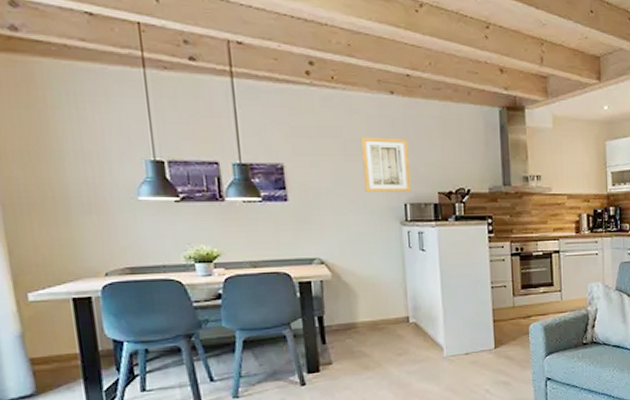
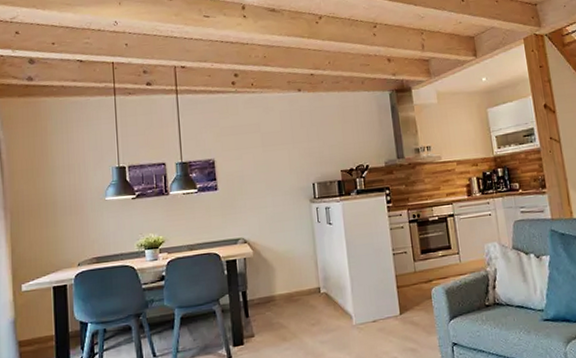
wall art: present [361,137,411,193] -> none [276,127,318,177]

